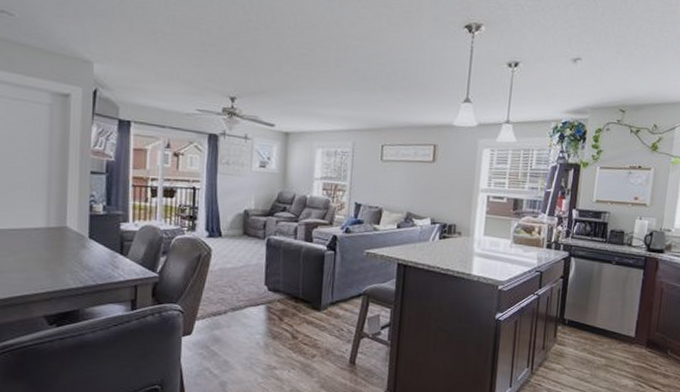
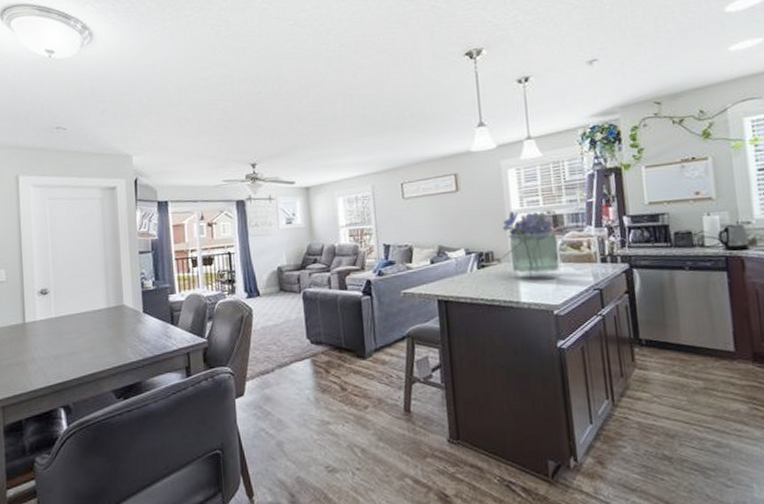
flower bouquet: none [458,189,518,255] -> present [497,210,560,280]

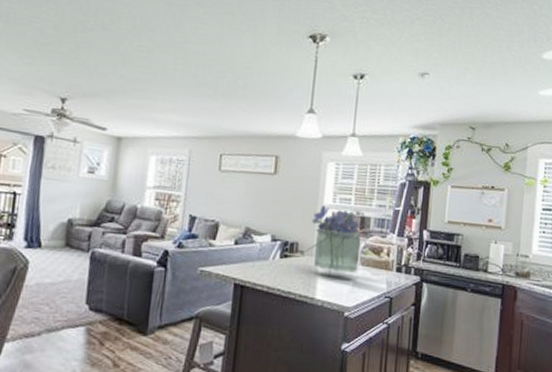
kettle: present [717,223,749,251] -> none [499,254,524,281]

